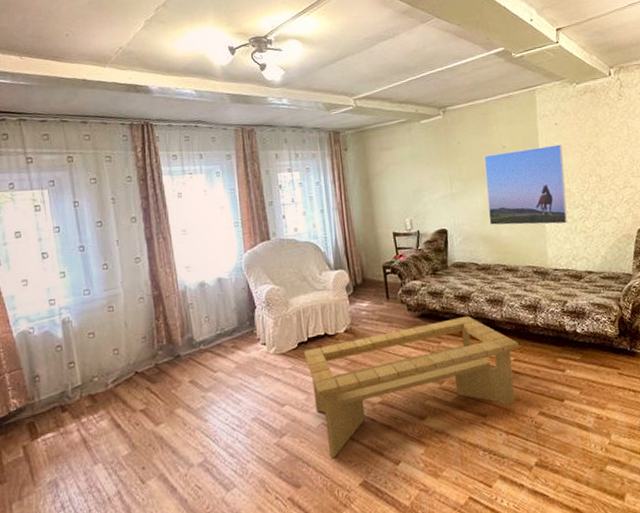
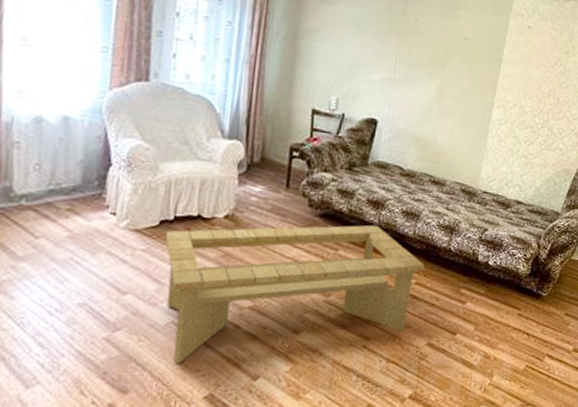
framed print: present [484,144,568,226] -> none [427,42,529,144]

